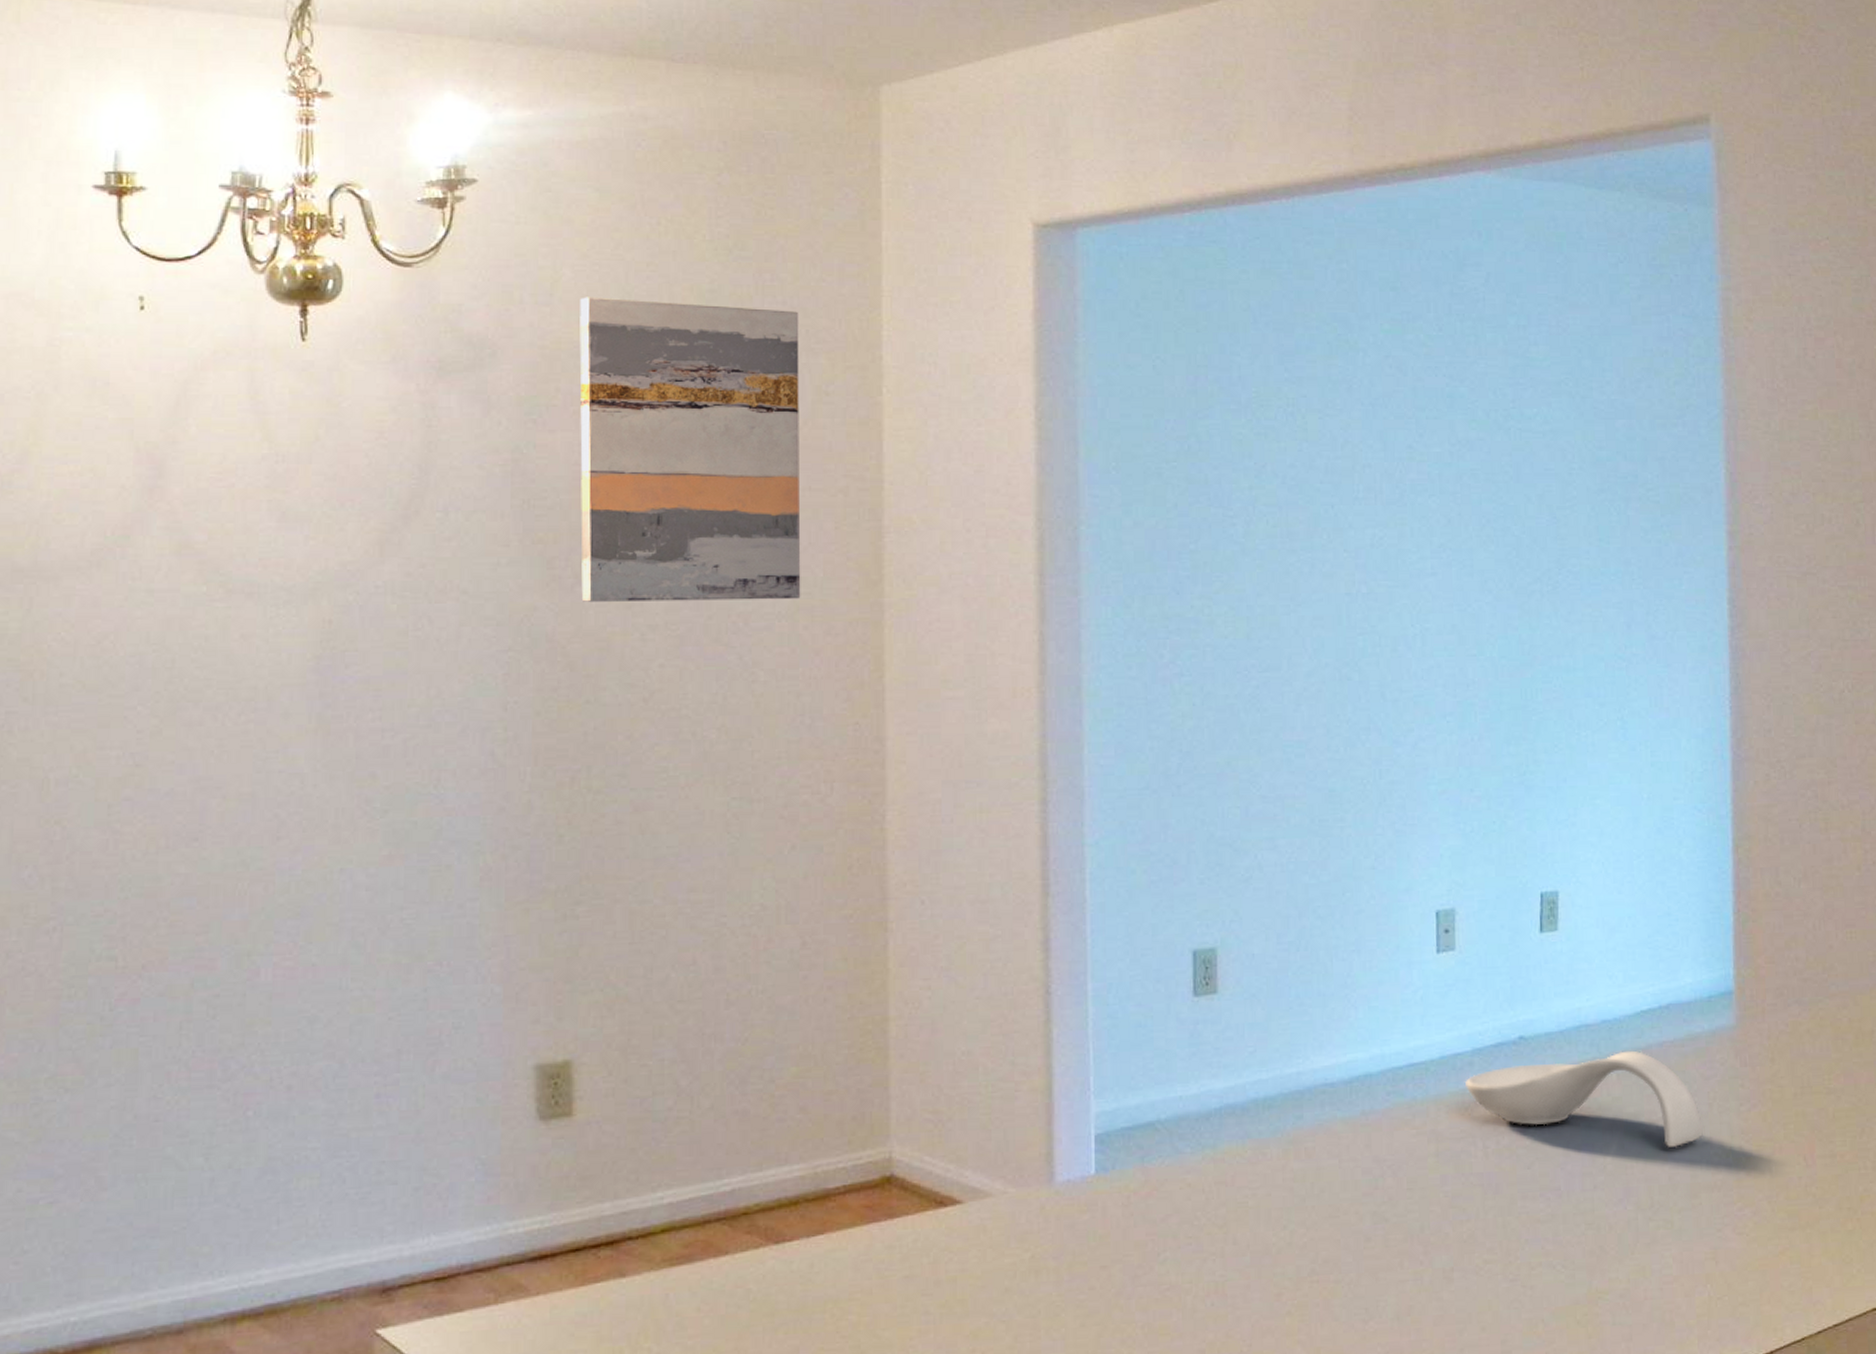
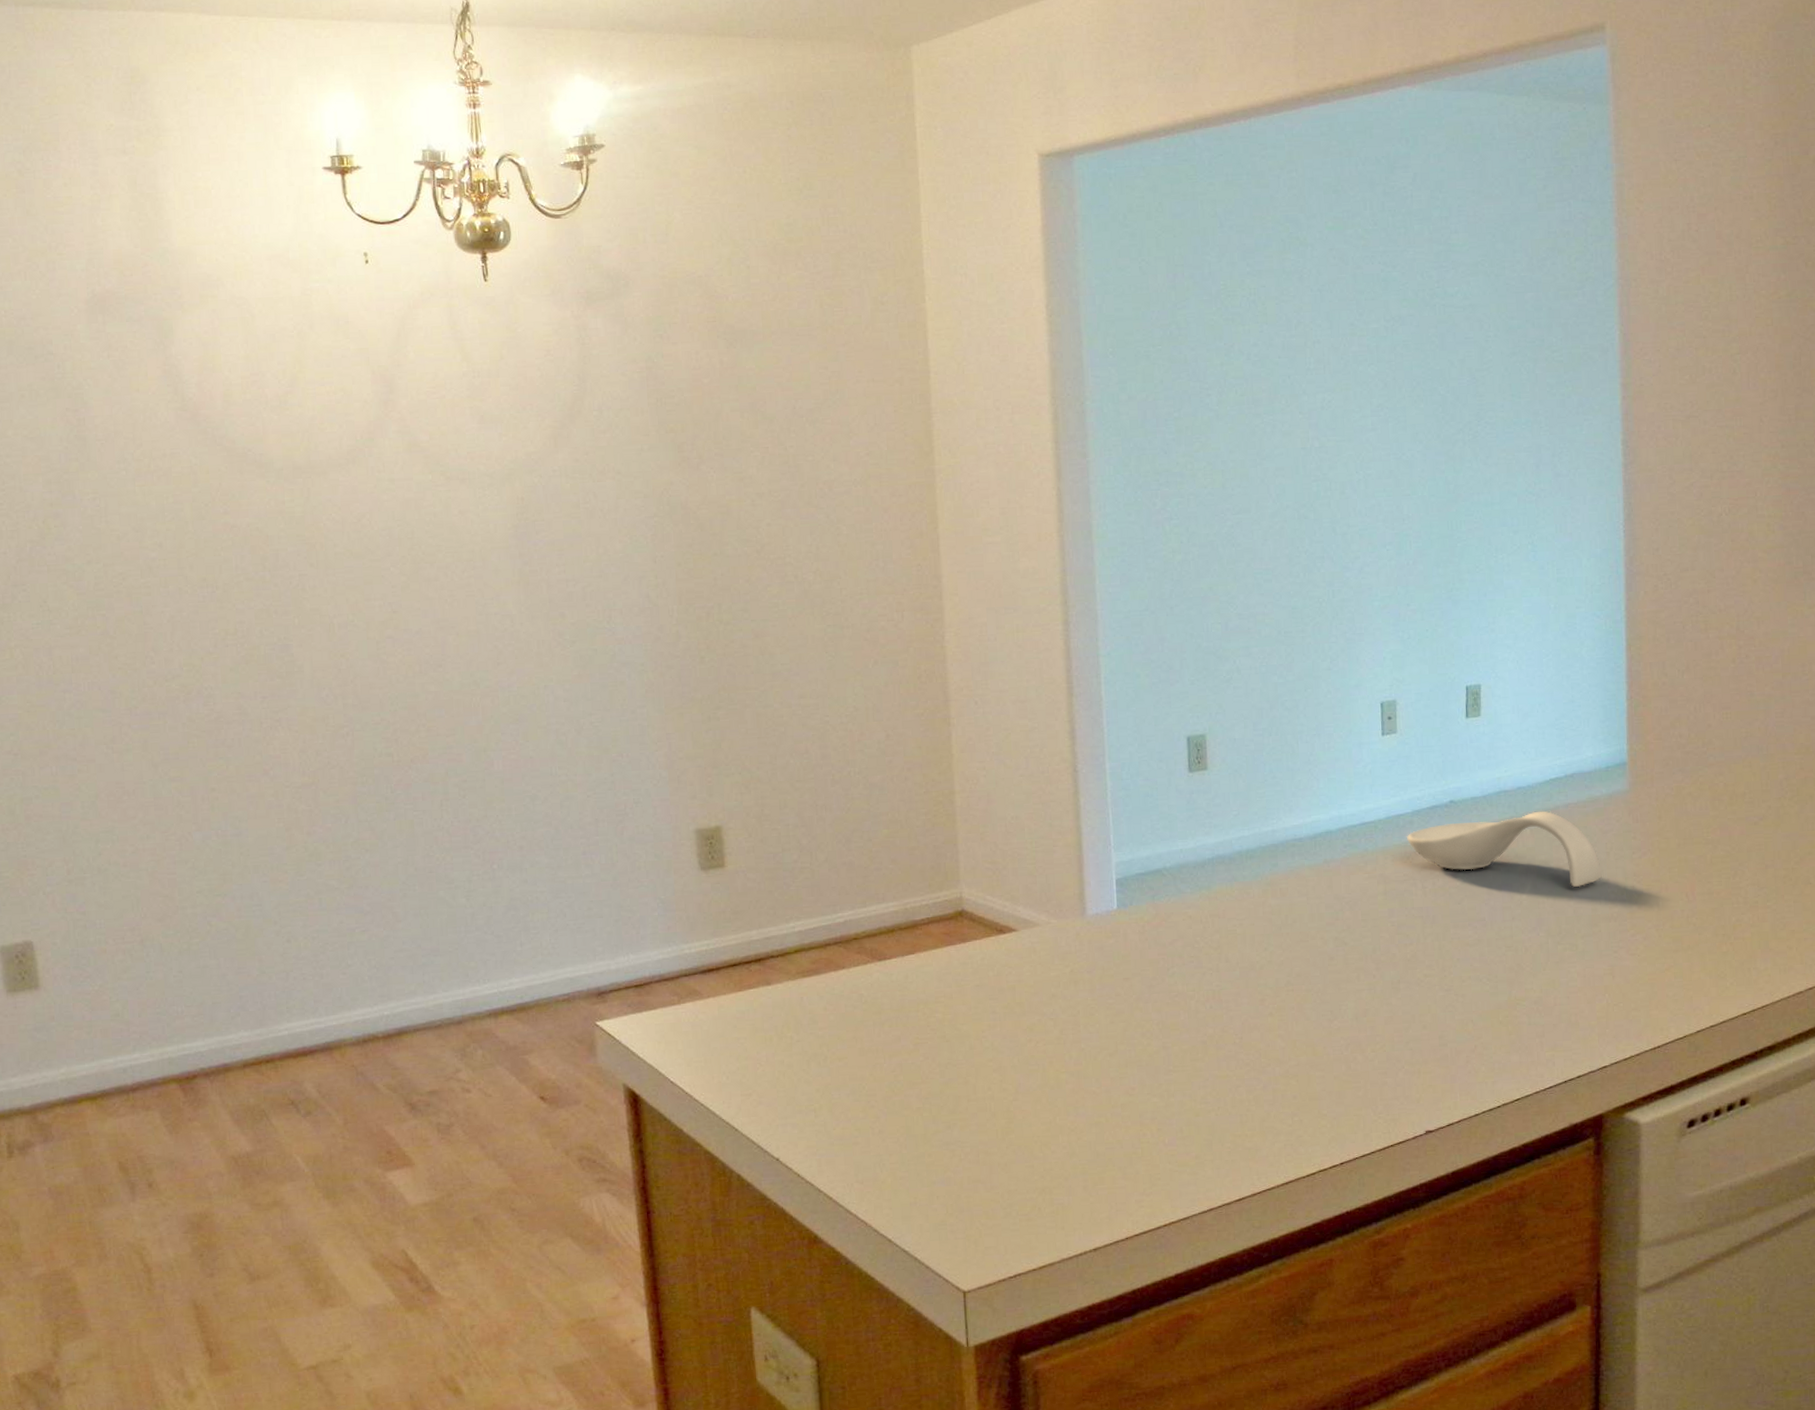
wall art: present [579,297,801,602] -> none [689,234,871,477]

